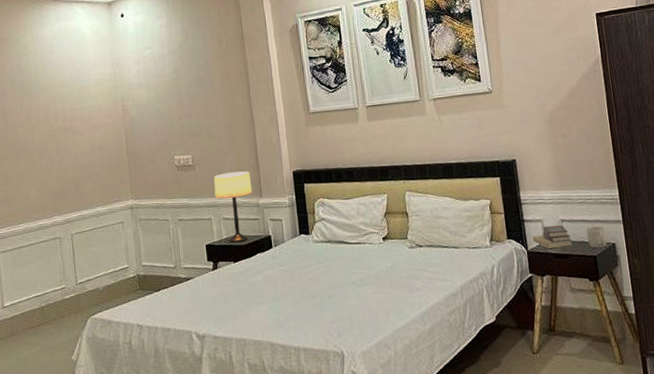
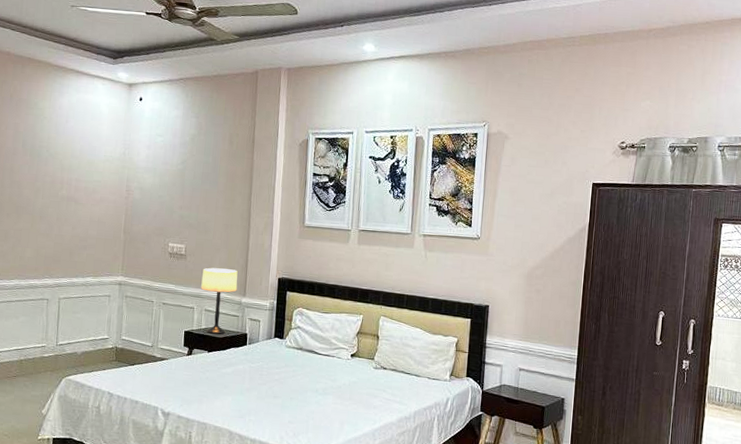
books: present [533,224,572,249] -> none [490,371,525,394]
mug: present [586,225,607,249] -> none [539,379,558,401]

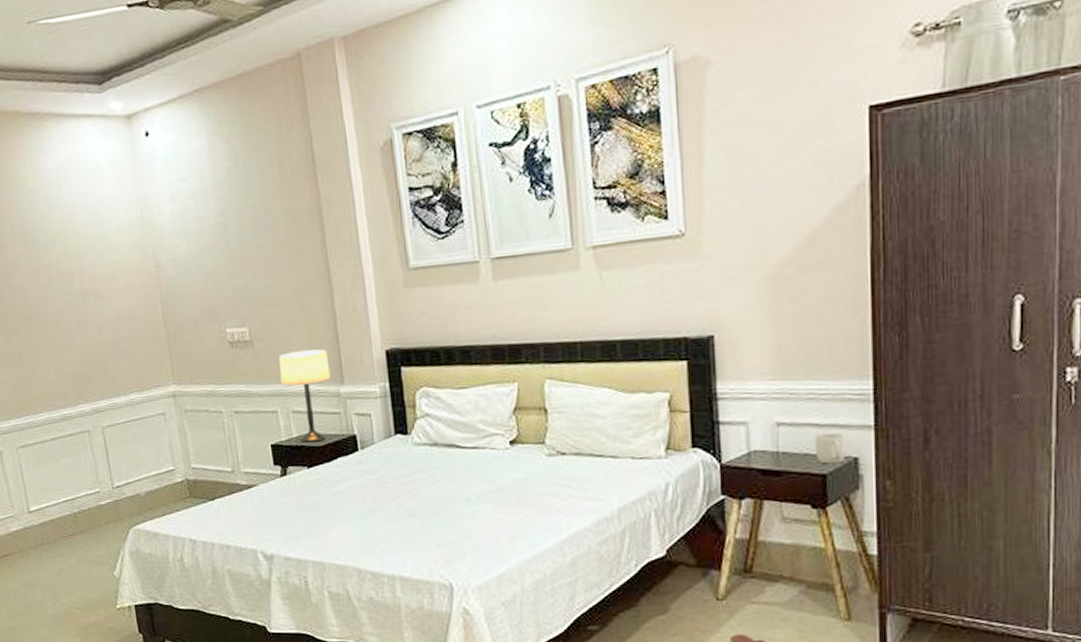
mug: none [539,379,558,401] -> present [814,432,846,464]

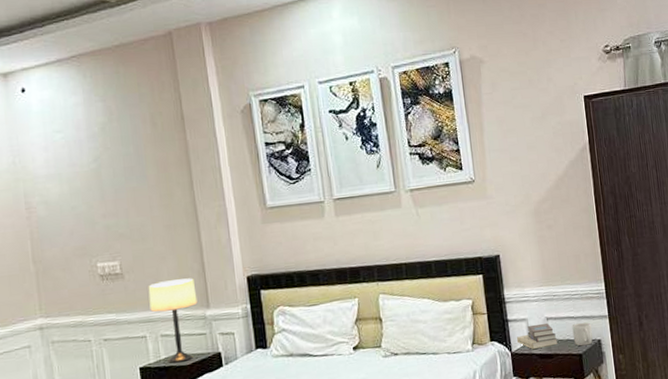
books: none [731,429,790,462] -> present [517,323,558,349]

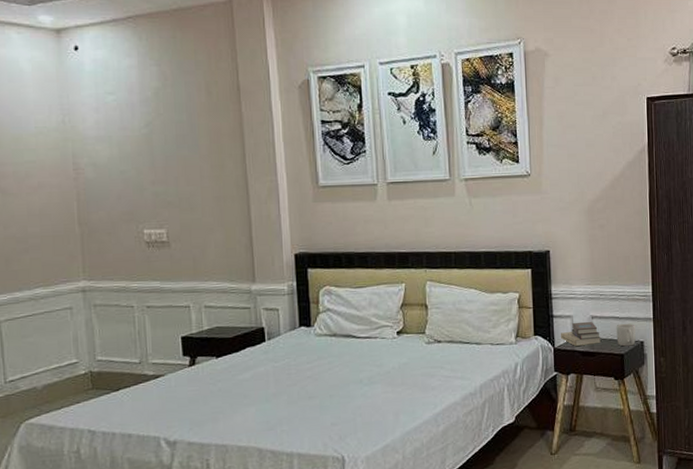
table lamp: present [148,278,198,364] -> none [194,251,243,335]

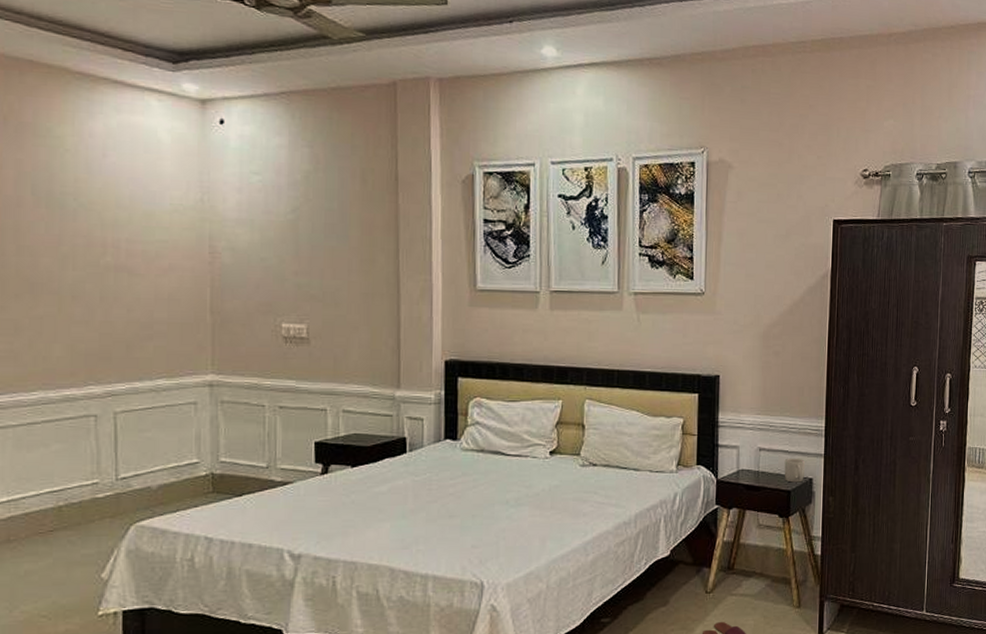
books: present [561,321,601,346] -> none [725,453,767,479]

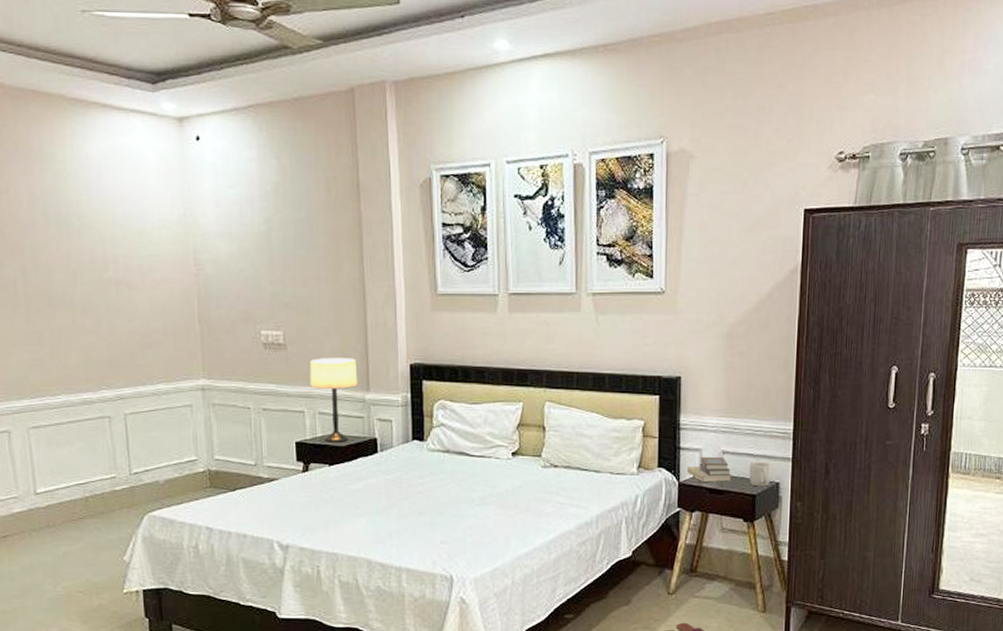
table lamp: none [334,353,388,442] -> present [309,358,358,442]
books: none [725,453,767,479] -> present [687,456,731,482]

